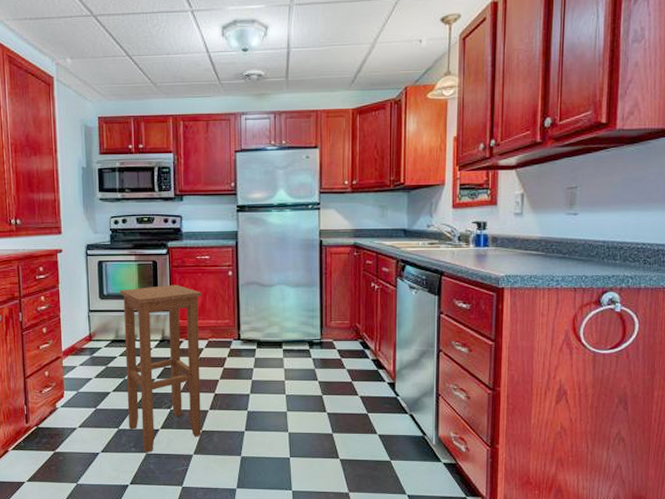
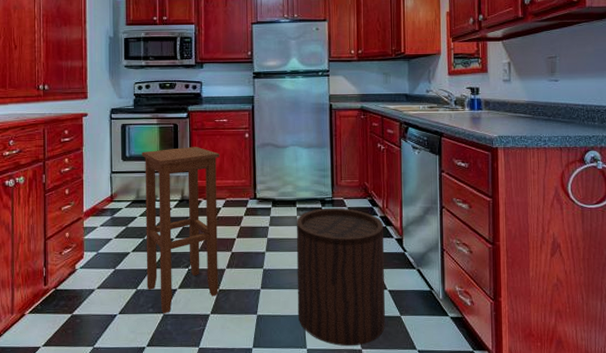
stool: none [282,349,376,490] -> present [296,207,385,347]

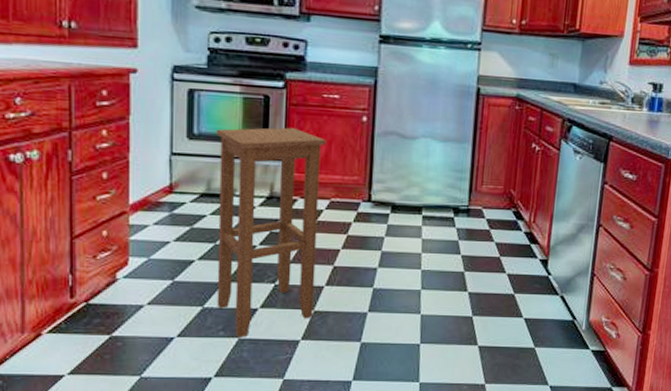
stool: present [296,207,385,347] -> none [412,218,528,381]

